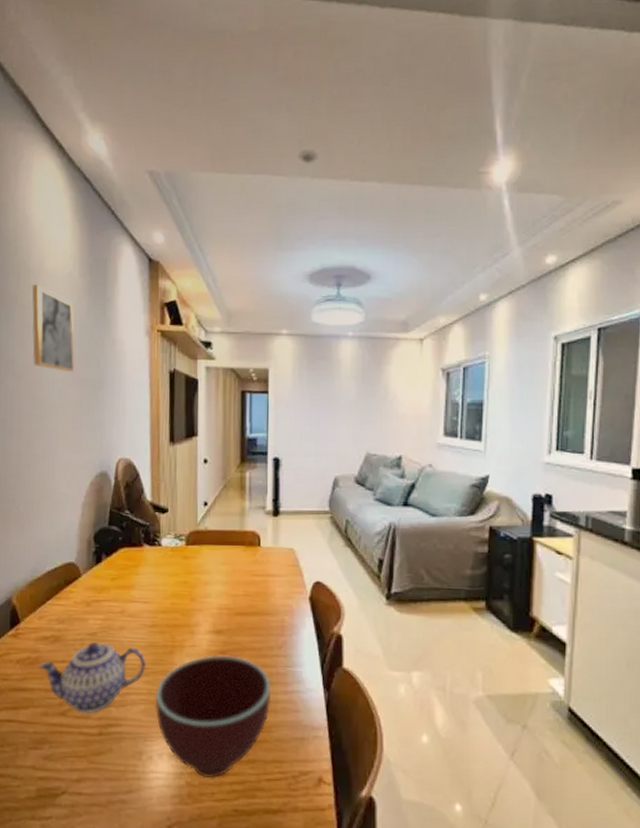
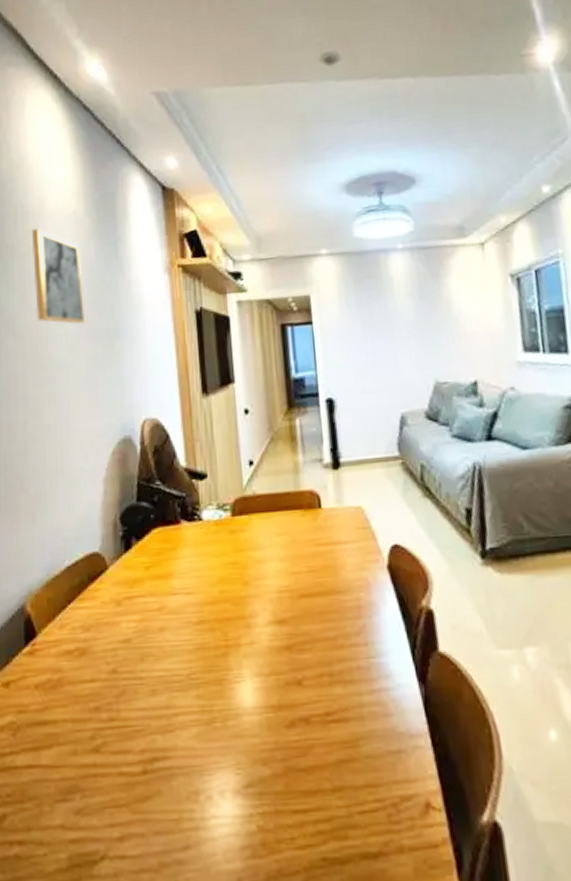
teapot: present [39,642,147,714] -> none [62,651,196,747]
bowl: present [155,655,272,779] -> none [209,650,355,819]

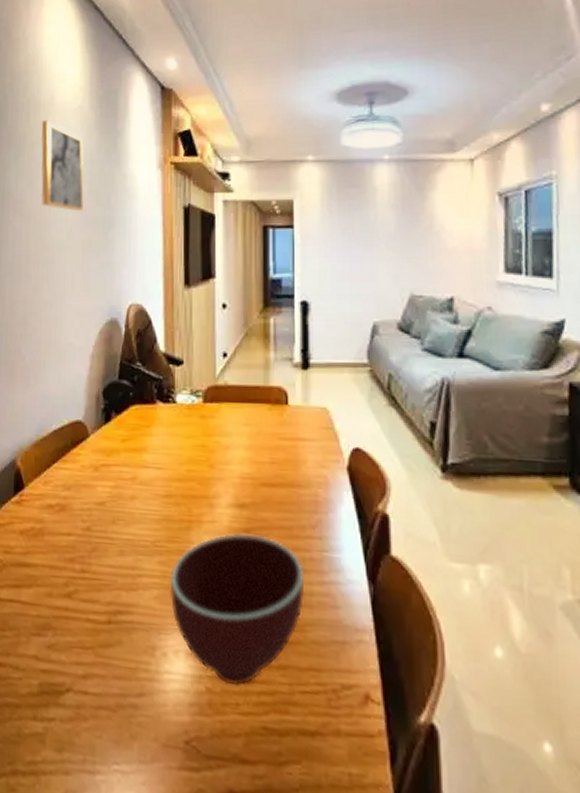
bowl: none [209,650,355,819] -> present [170,533,305,687]

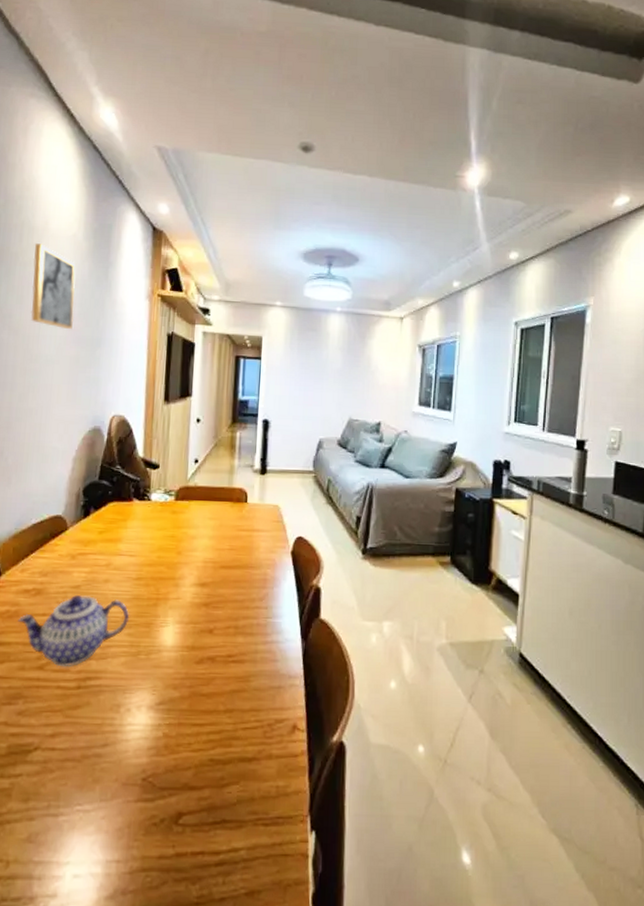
teapot: none [43,513,160,598] -> present [18,595,130,668]
bowl: present [170,533,305,687] -> none [136,607,252,730]

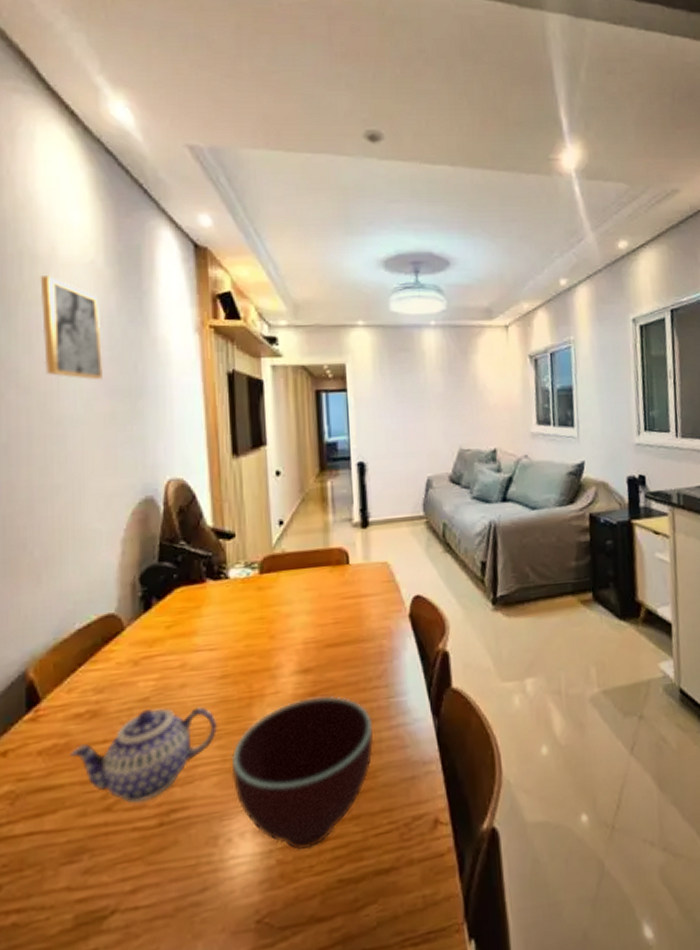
bowl: none [136,607,252,730] -> present [231,695,374,851]

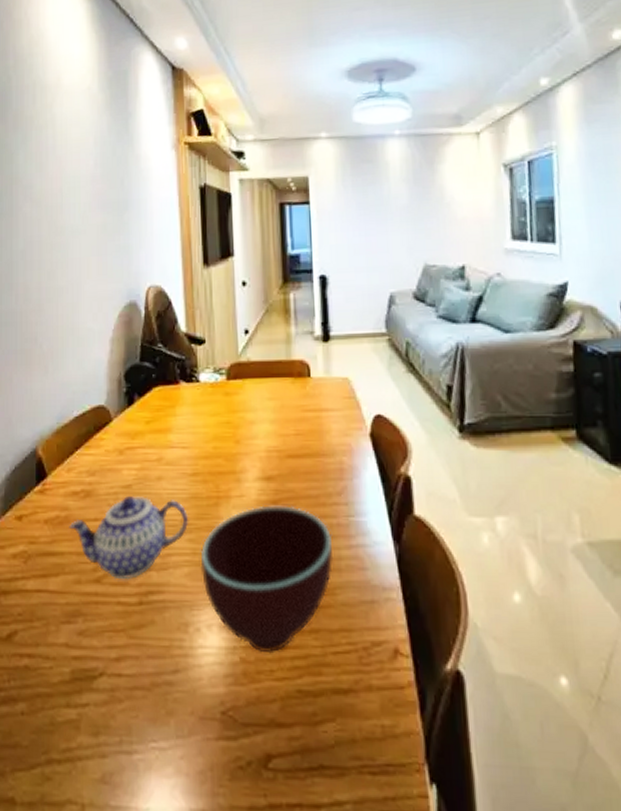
wall art: present [40,276,103,380] -> none [48,102,96,195]

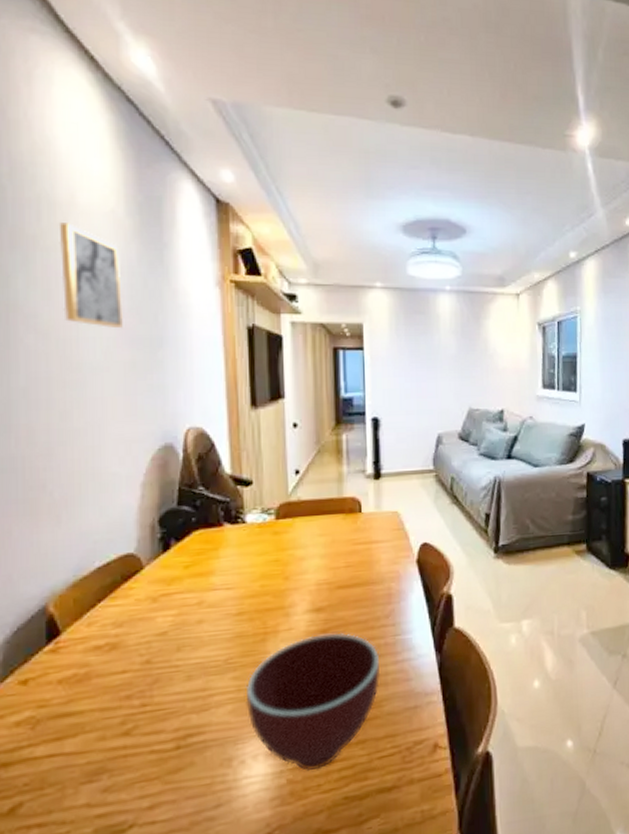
wall art: none [48,102,96,195] -> present [58,222,123,329]
teapot: present [69,496,189,580] -> none [90,641,234,729]

